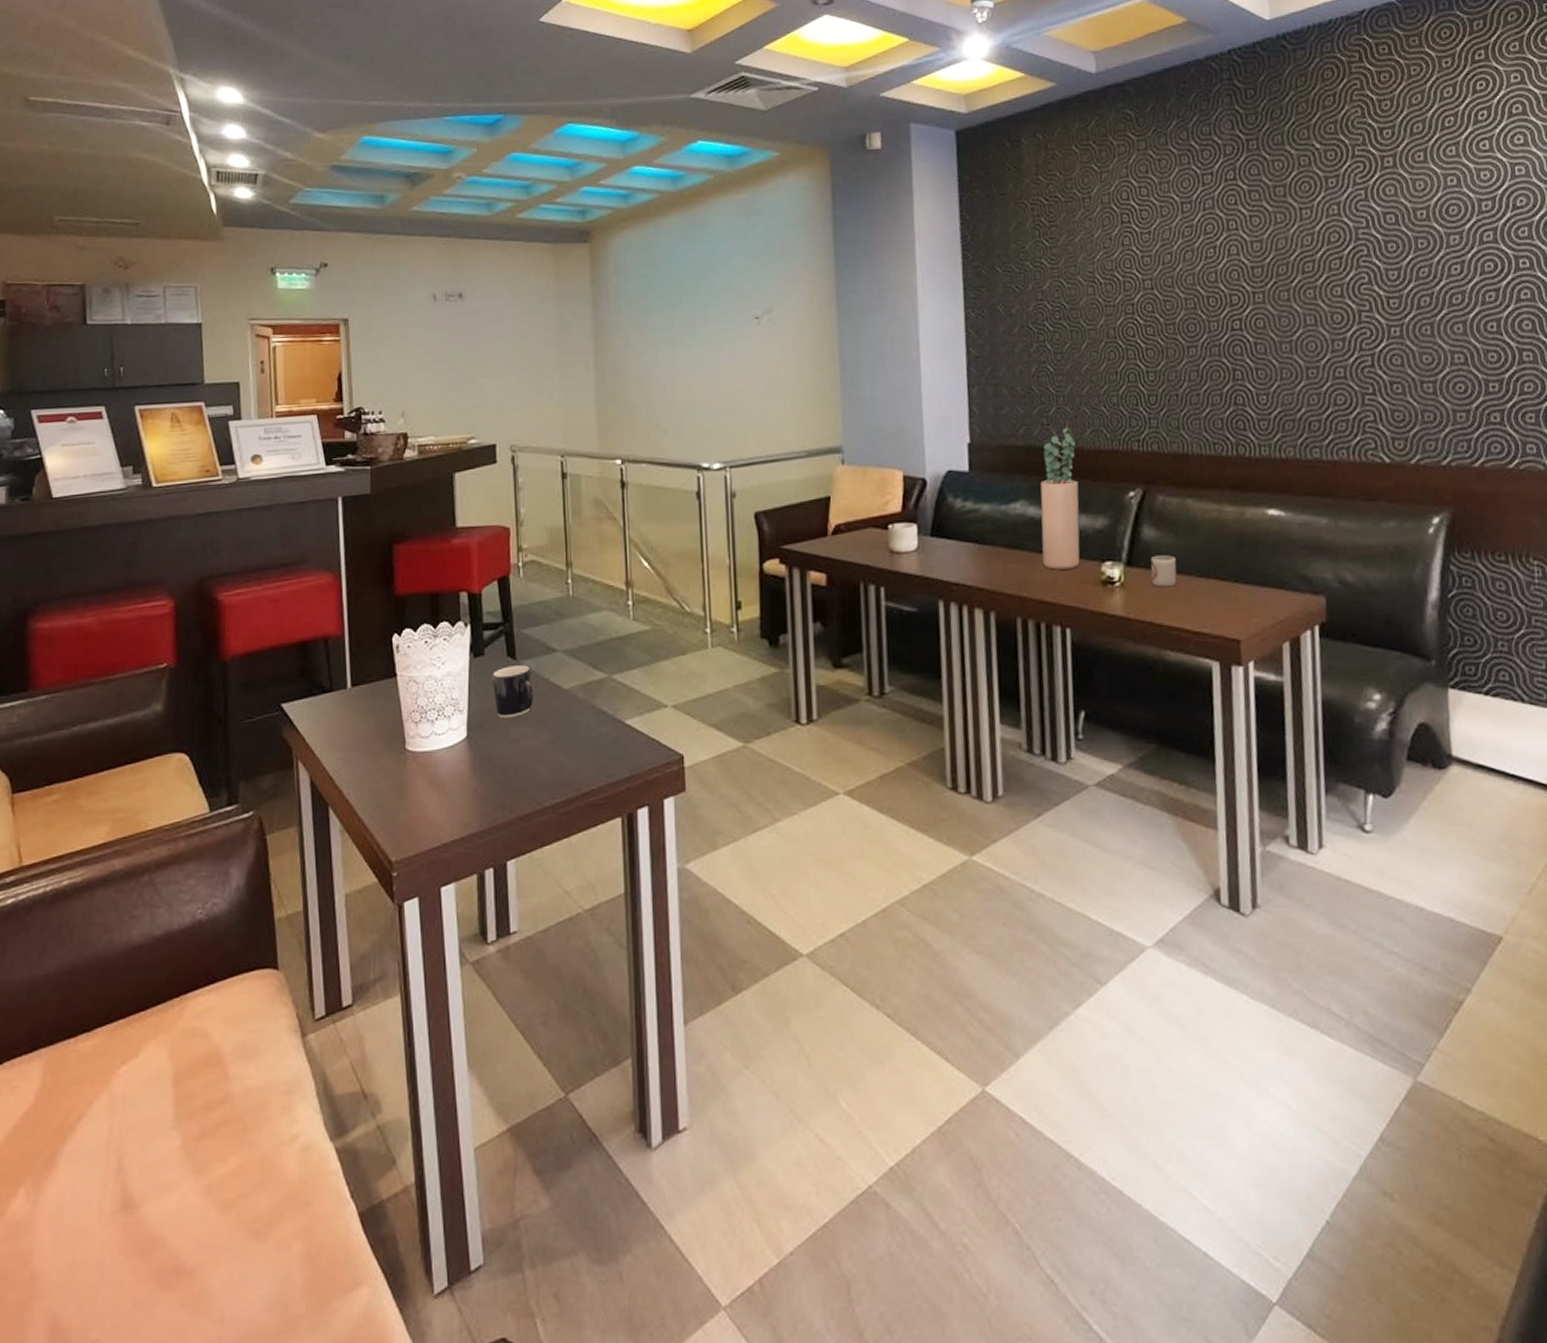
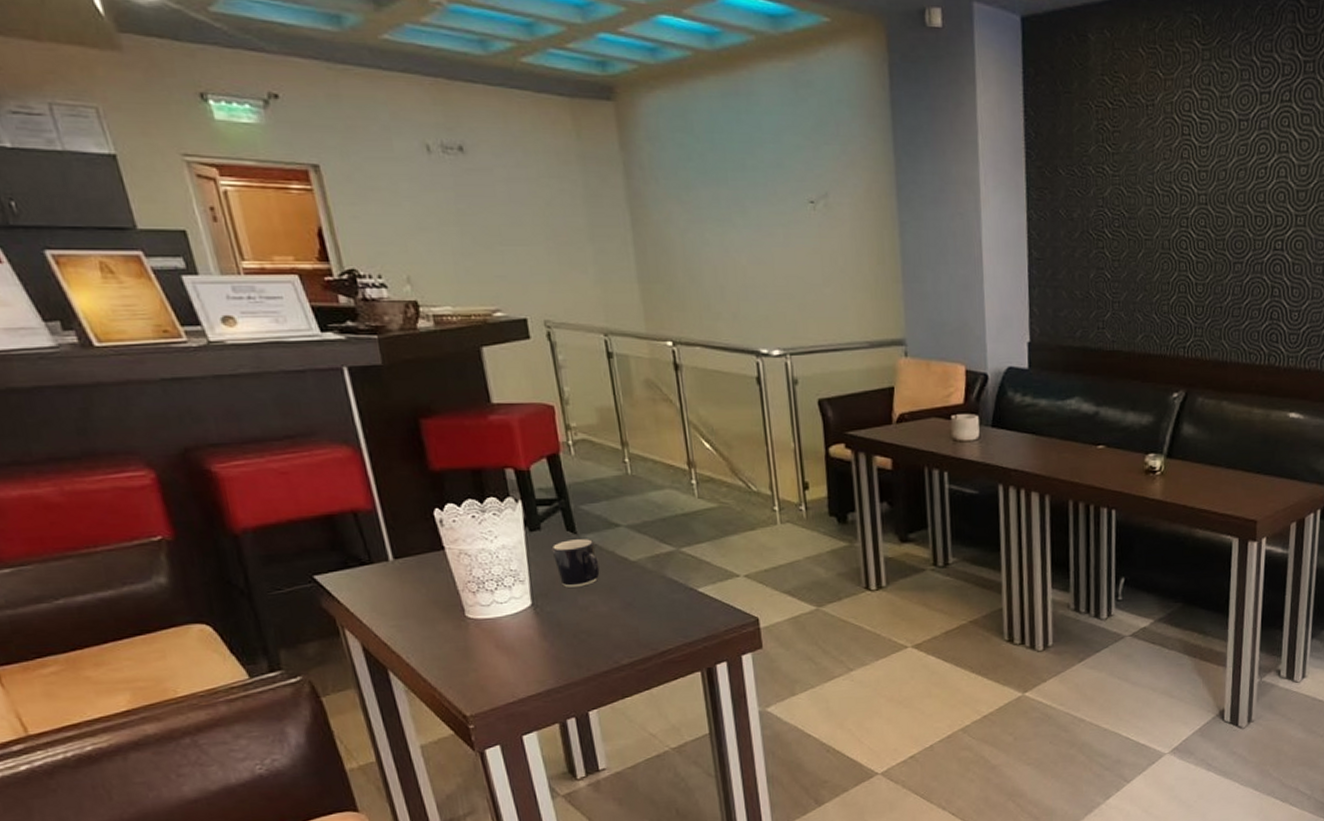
vase: present [1040,421,1080,570] -> none [1093,326,1129,460]
cup: present [1150,554,1177,588] -> none [1187,449,1209,477]

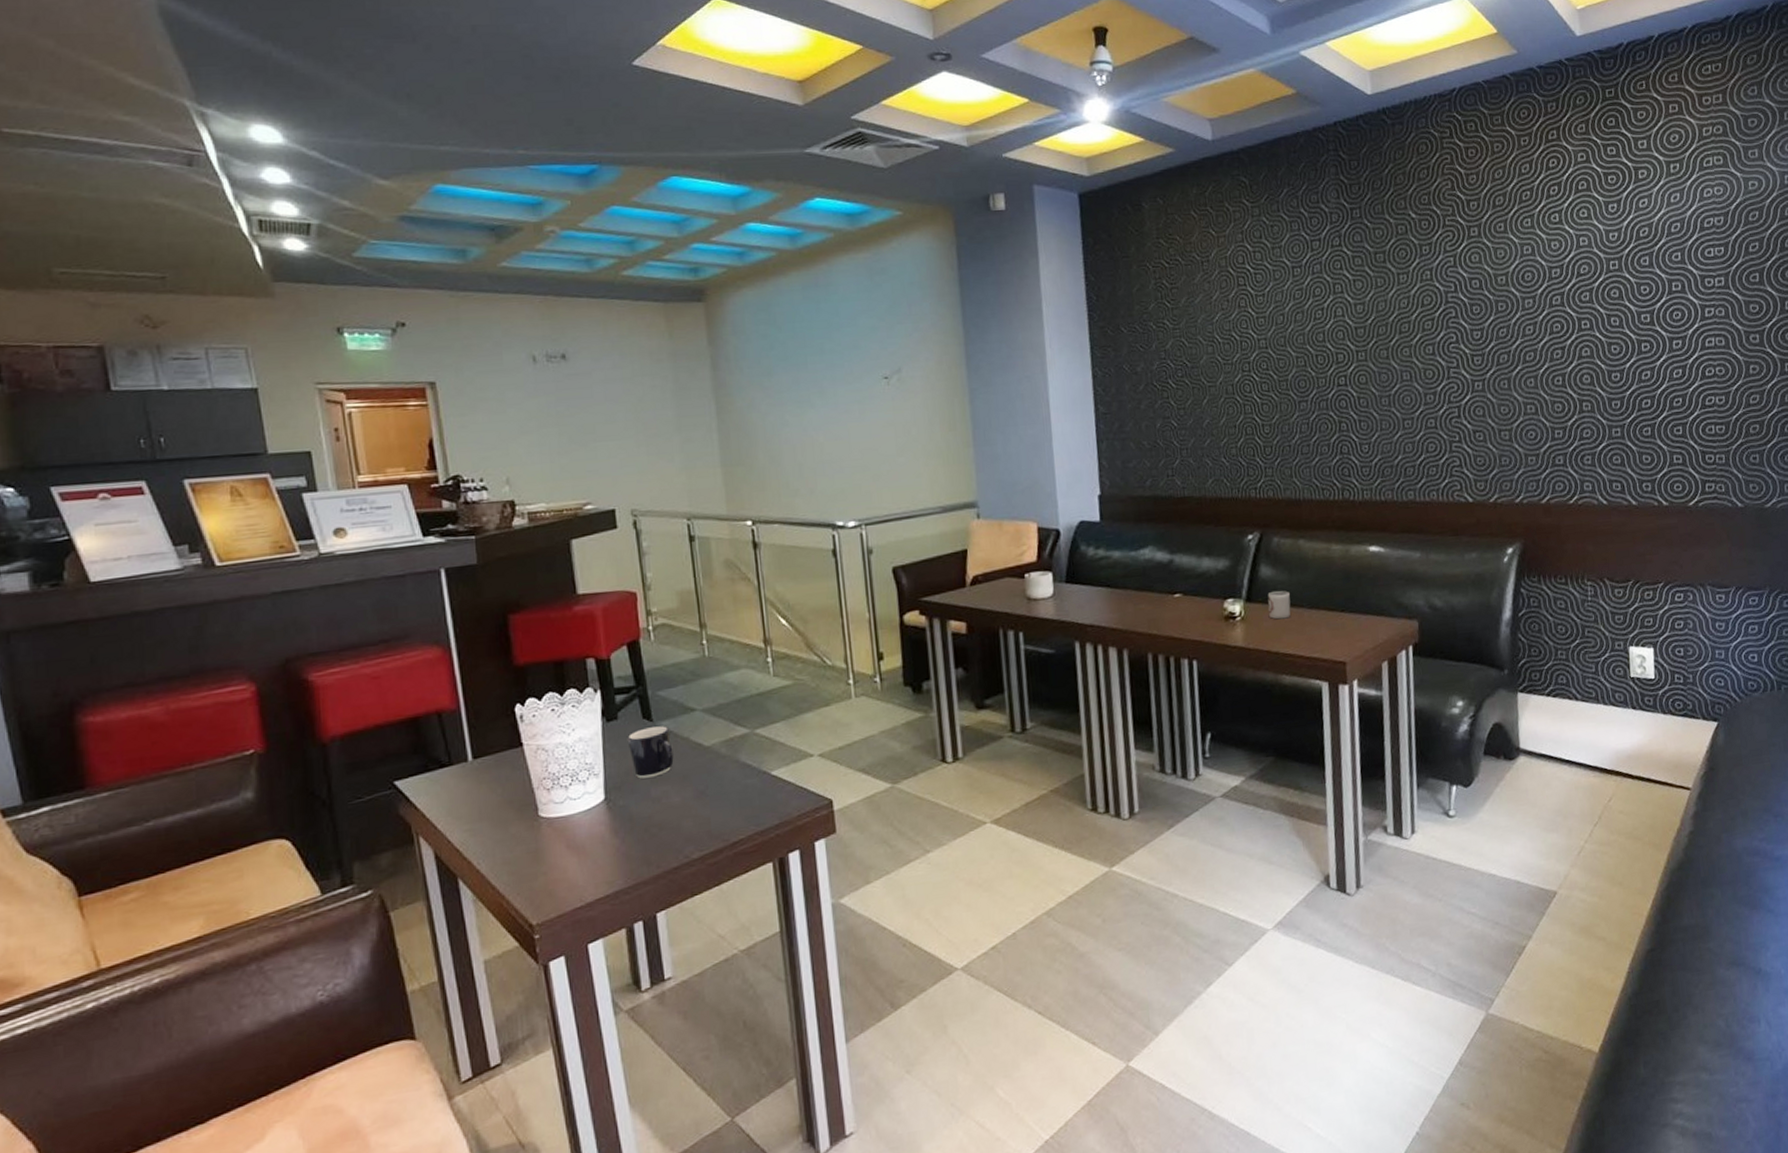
cup: none [1187,449,1209,477] -> present [1267,590,1291,620]

